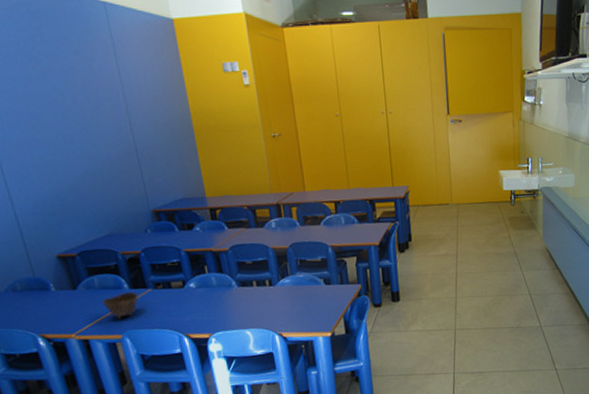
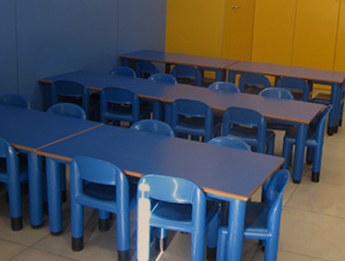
bowl: present [102,292,139,320] -> none [63,122,92,145]

